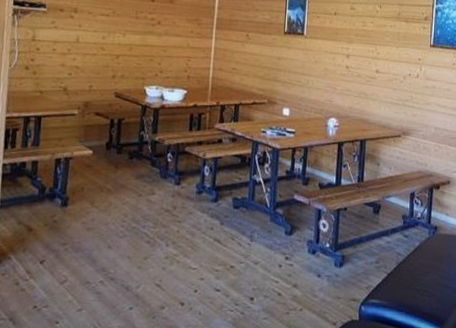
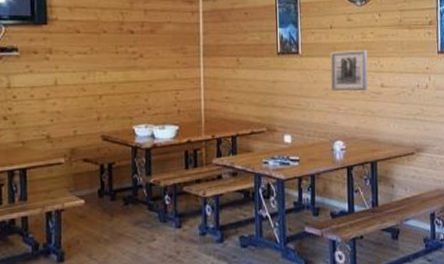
wall art: none [330,36,366,74] -> present [330,50,368,91]

